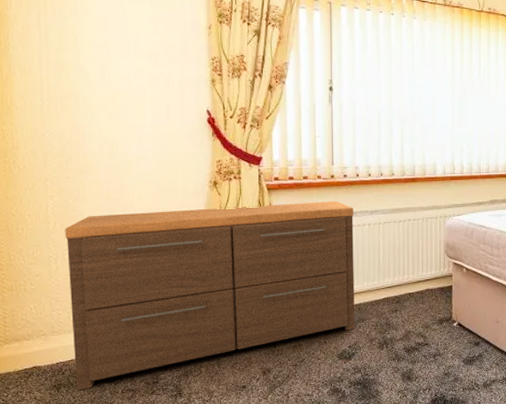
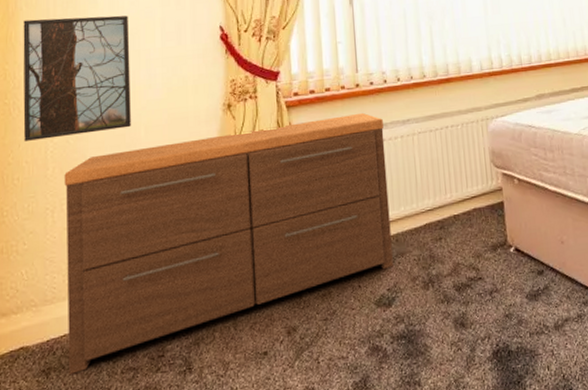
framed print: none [18,85,125,197] -> present [23,15,131,141]

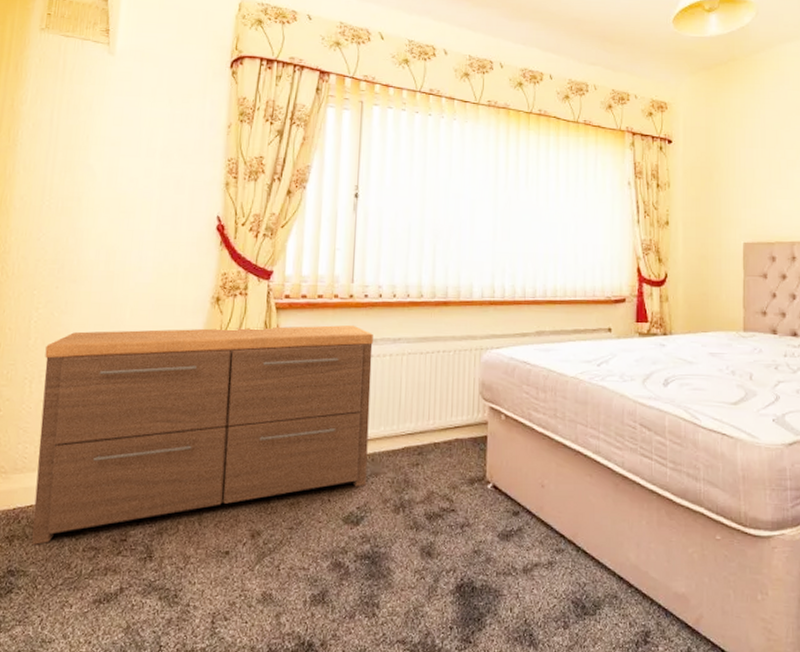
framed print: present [23,15,131,141] -> none [9,184,126,309]

